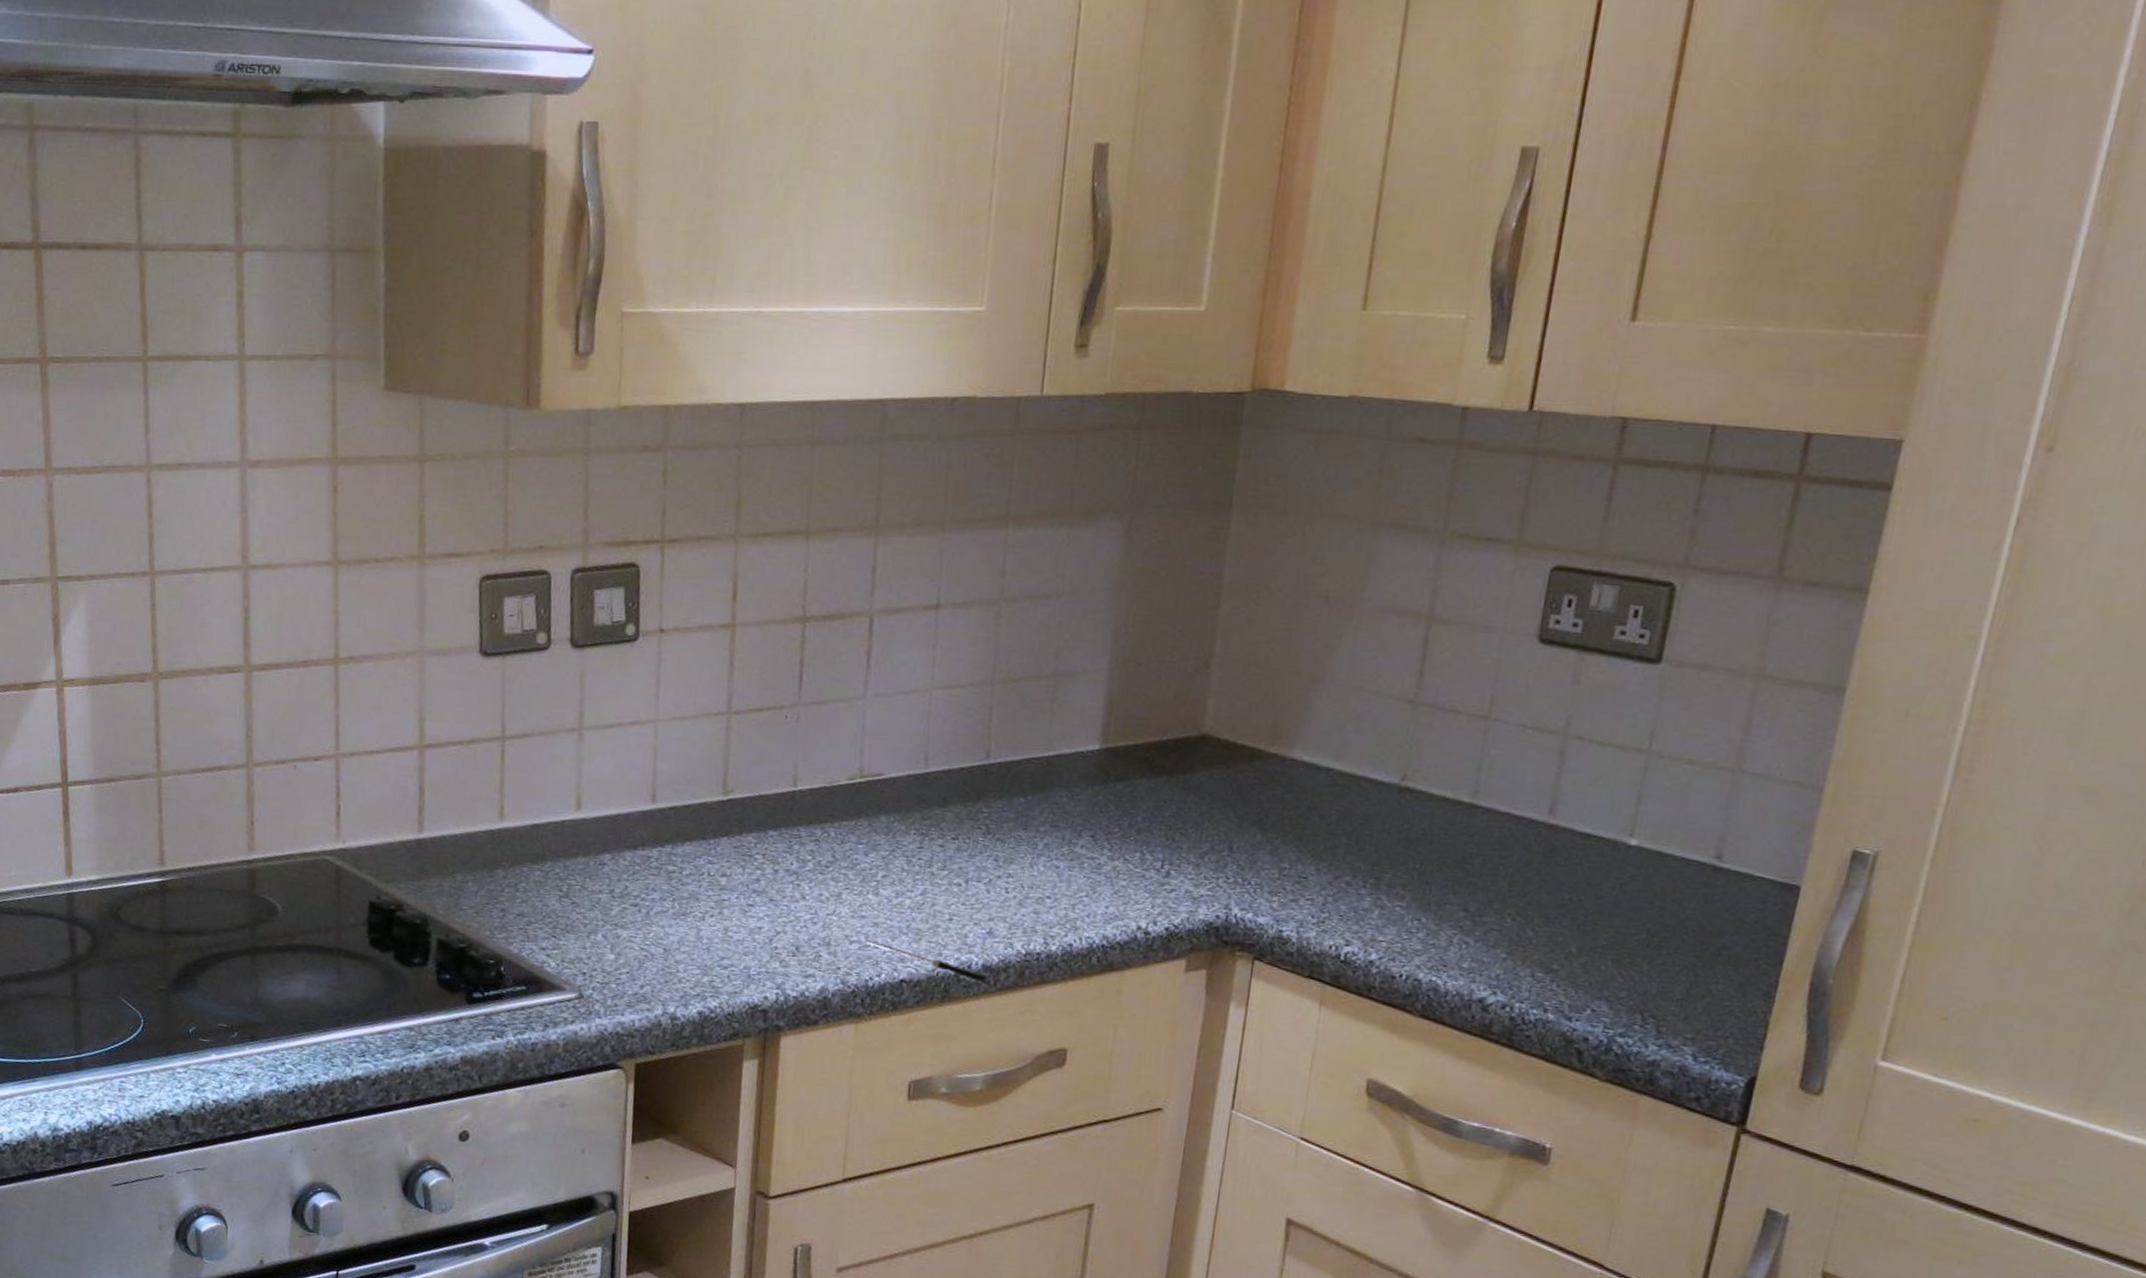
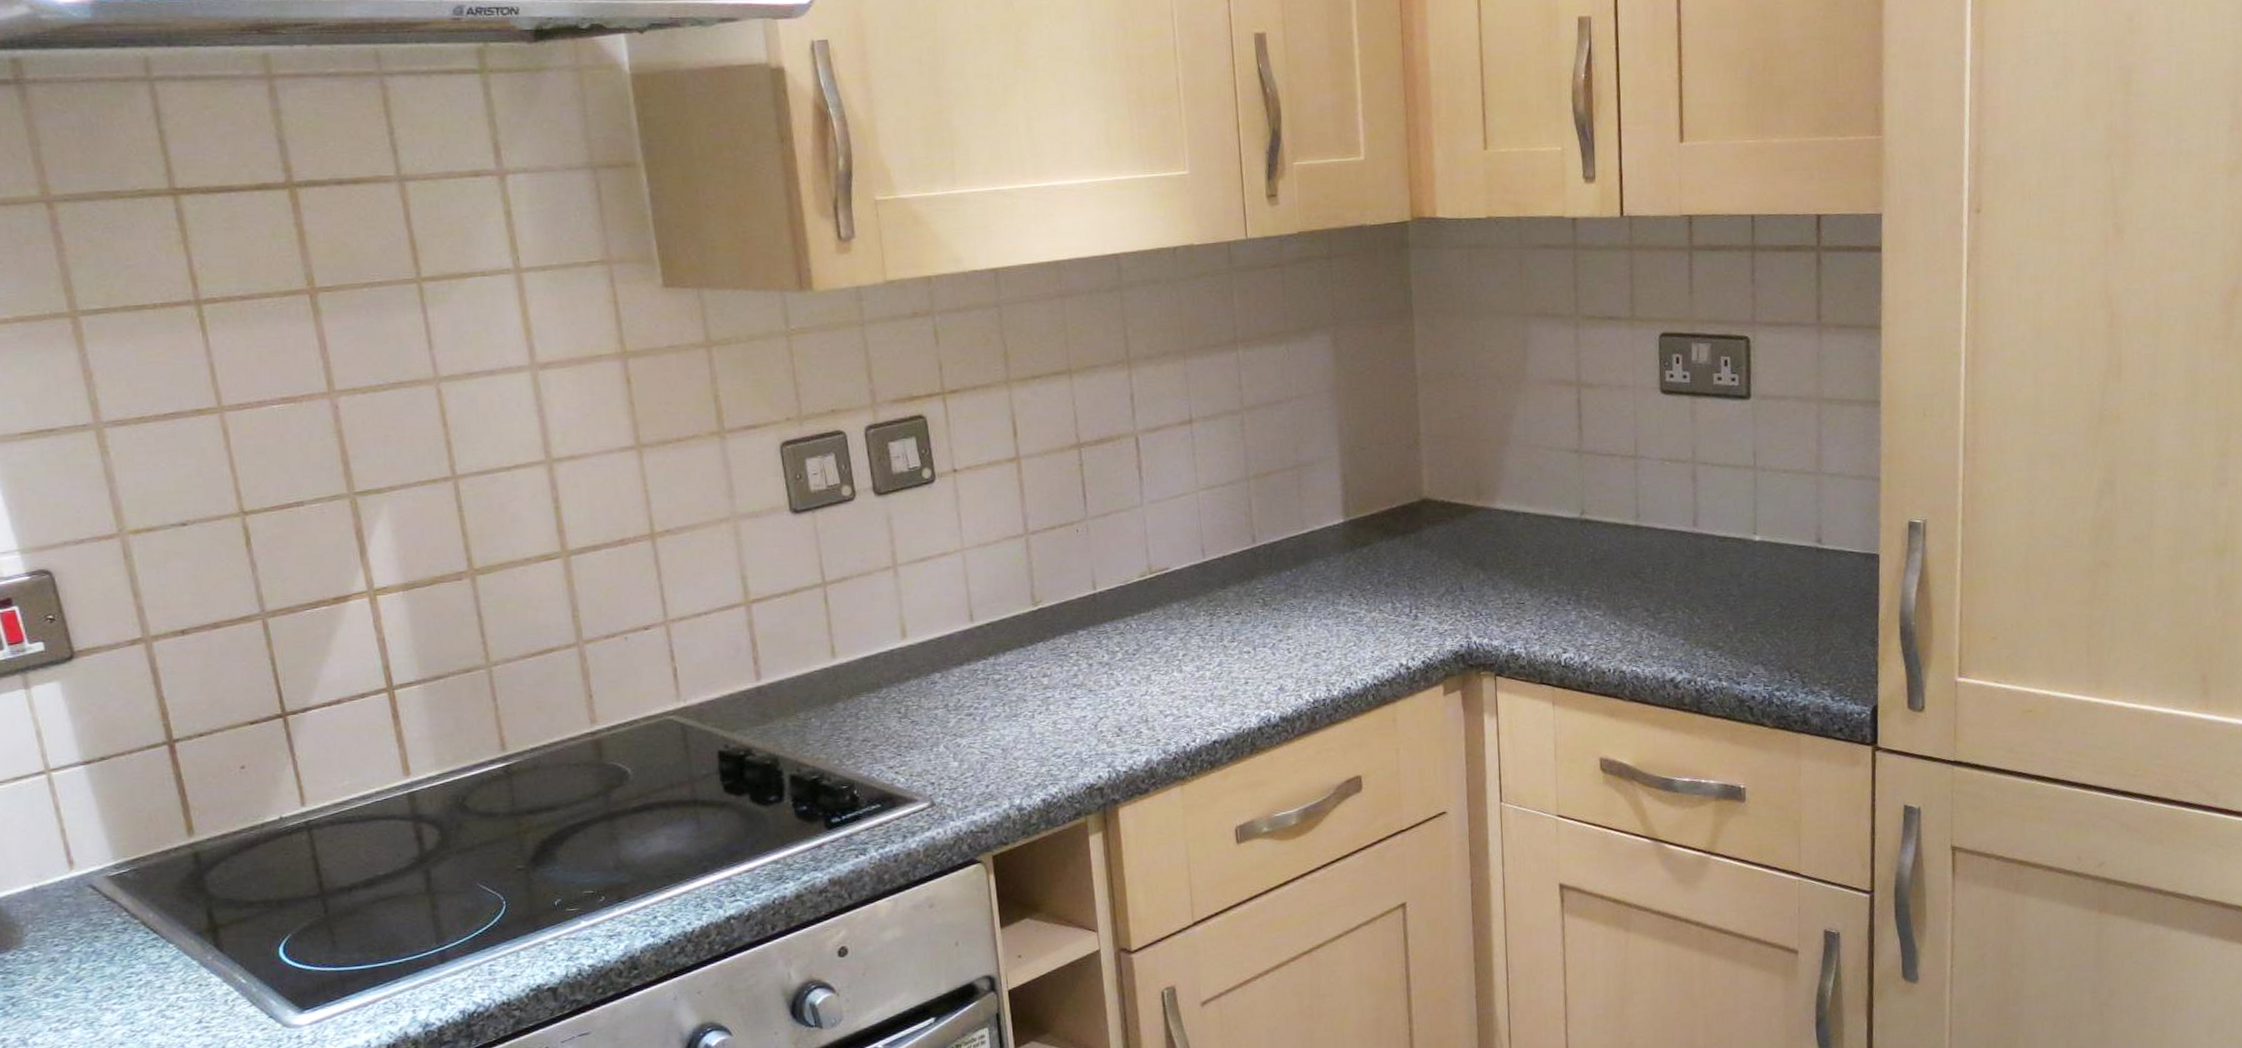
kitchen knife: present [864,938,987,983] -> none [1177,711,1285,732]

